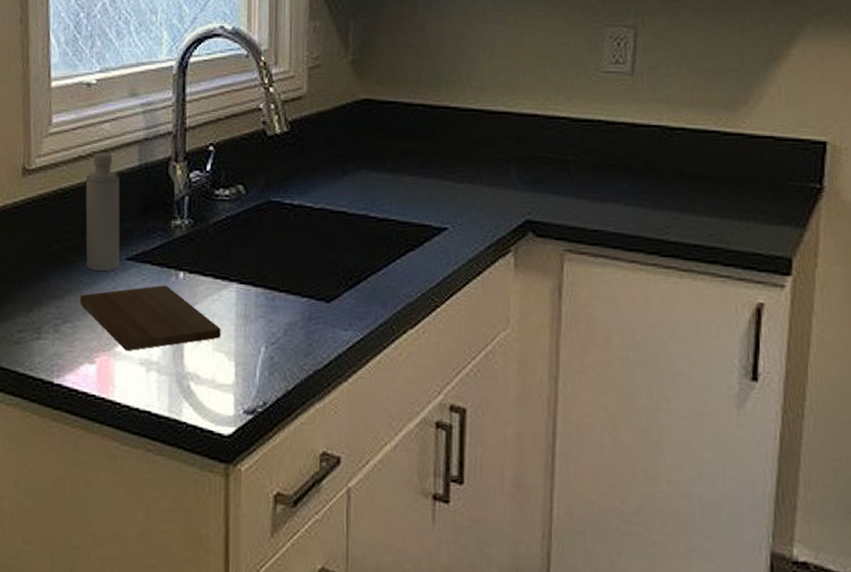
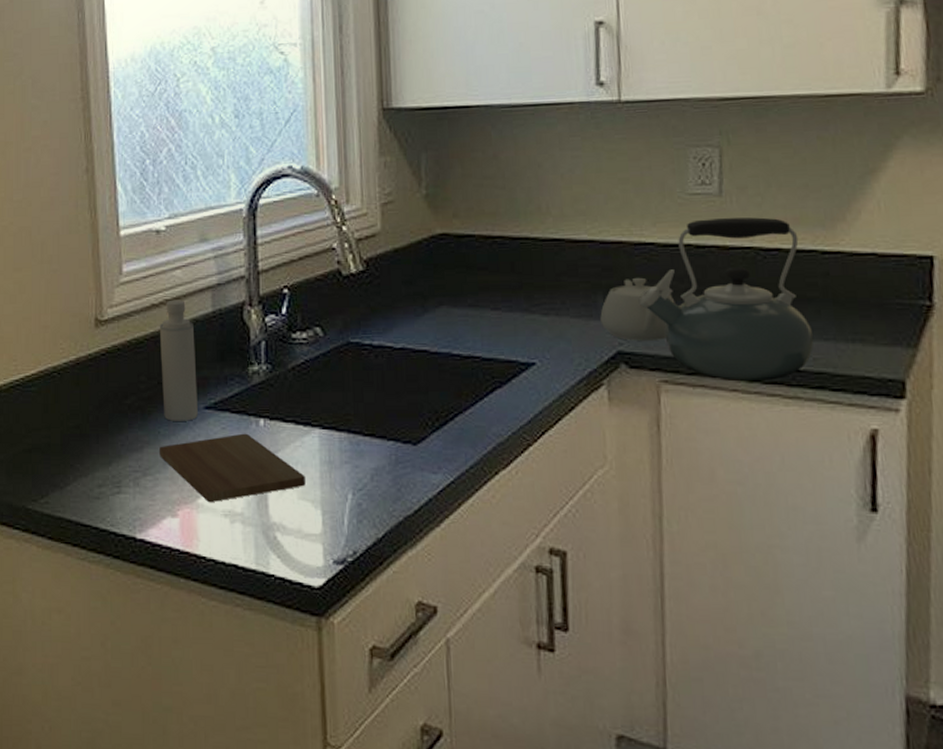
teapot: none [512,150,583,211] -> present [600,277,675,341]
kettle: none [549,97,711,253] -> present [638,217,814,381]

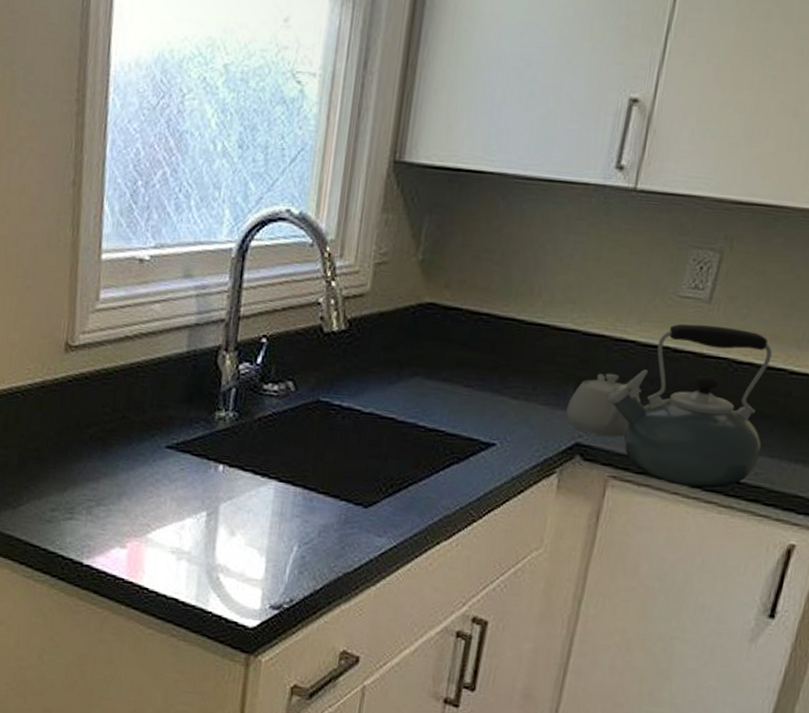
cutting board: present [158,433,306,503] -> none [115,476,256,539]
spray bottle: present [160,299,198,421] -> none [124,334,166,458]

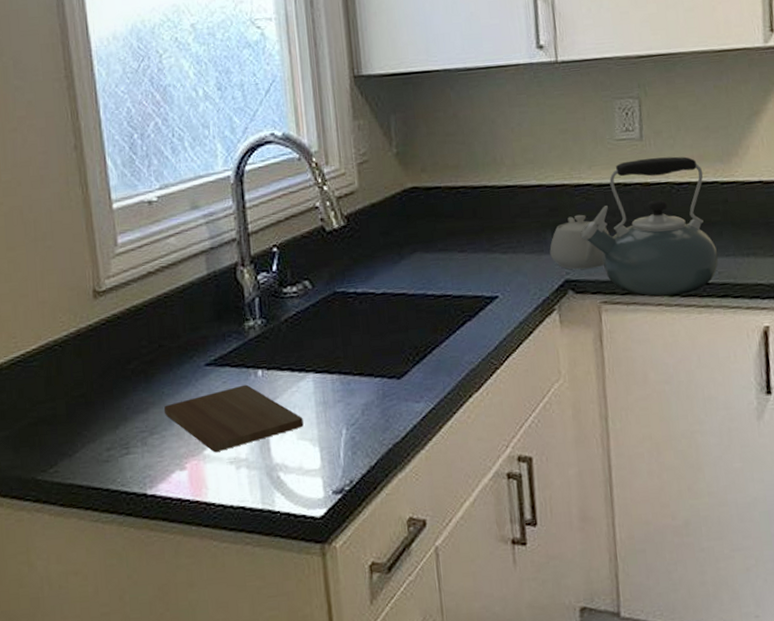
cutting board: none [115,476,256,539] -> present [163,384,304,453]

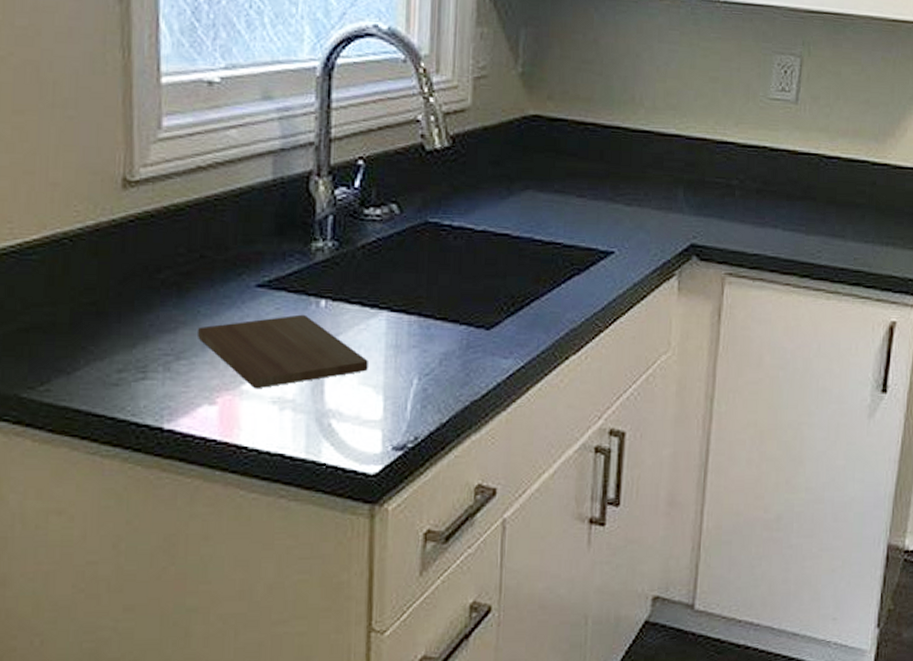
teapot: present [549,214,610,270] -> none [679,174,747,236]
kettle: present [580,156,719,297] -> none [715,124,857,276]

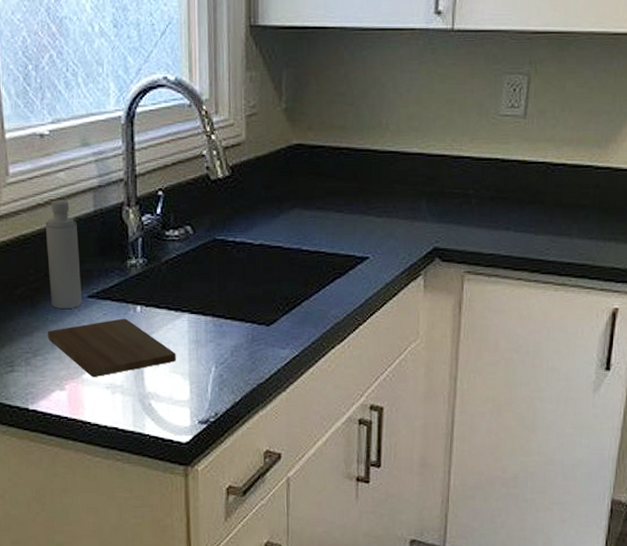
spray bottle: none [205,163,250,300] -> present [46,200,82,309]

